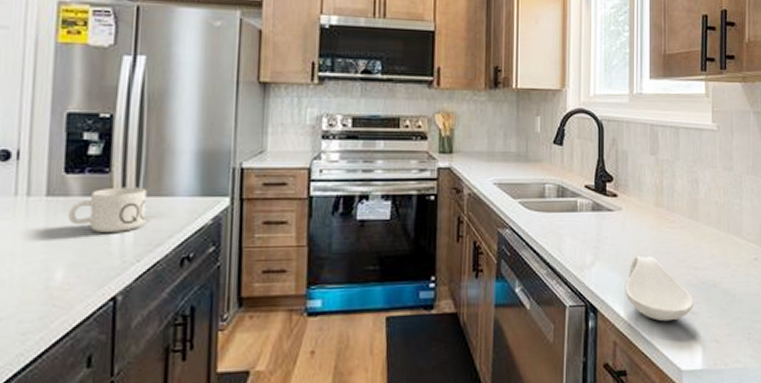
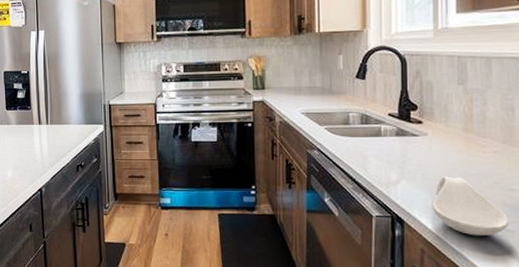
mug: present [68,187,147,232] -> none [11,118,54,148]

